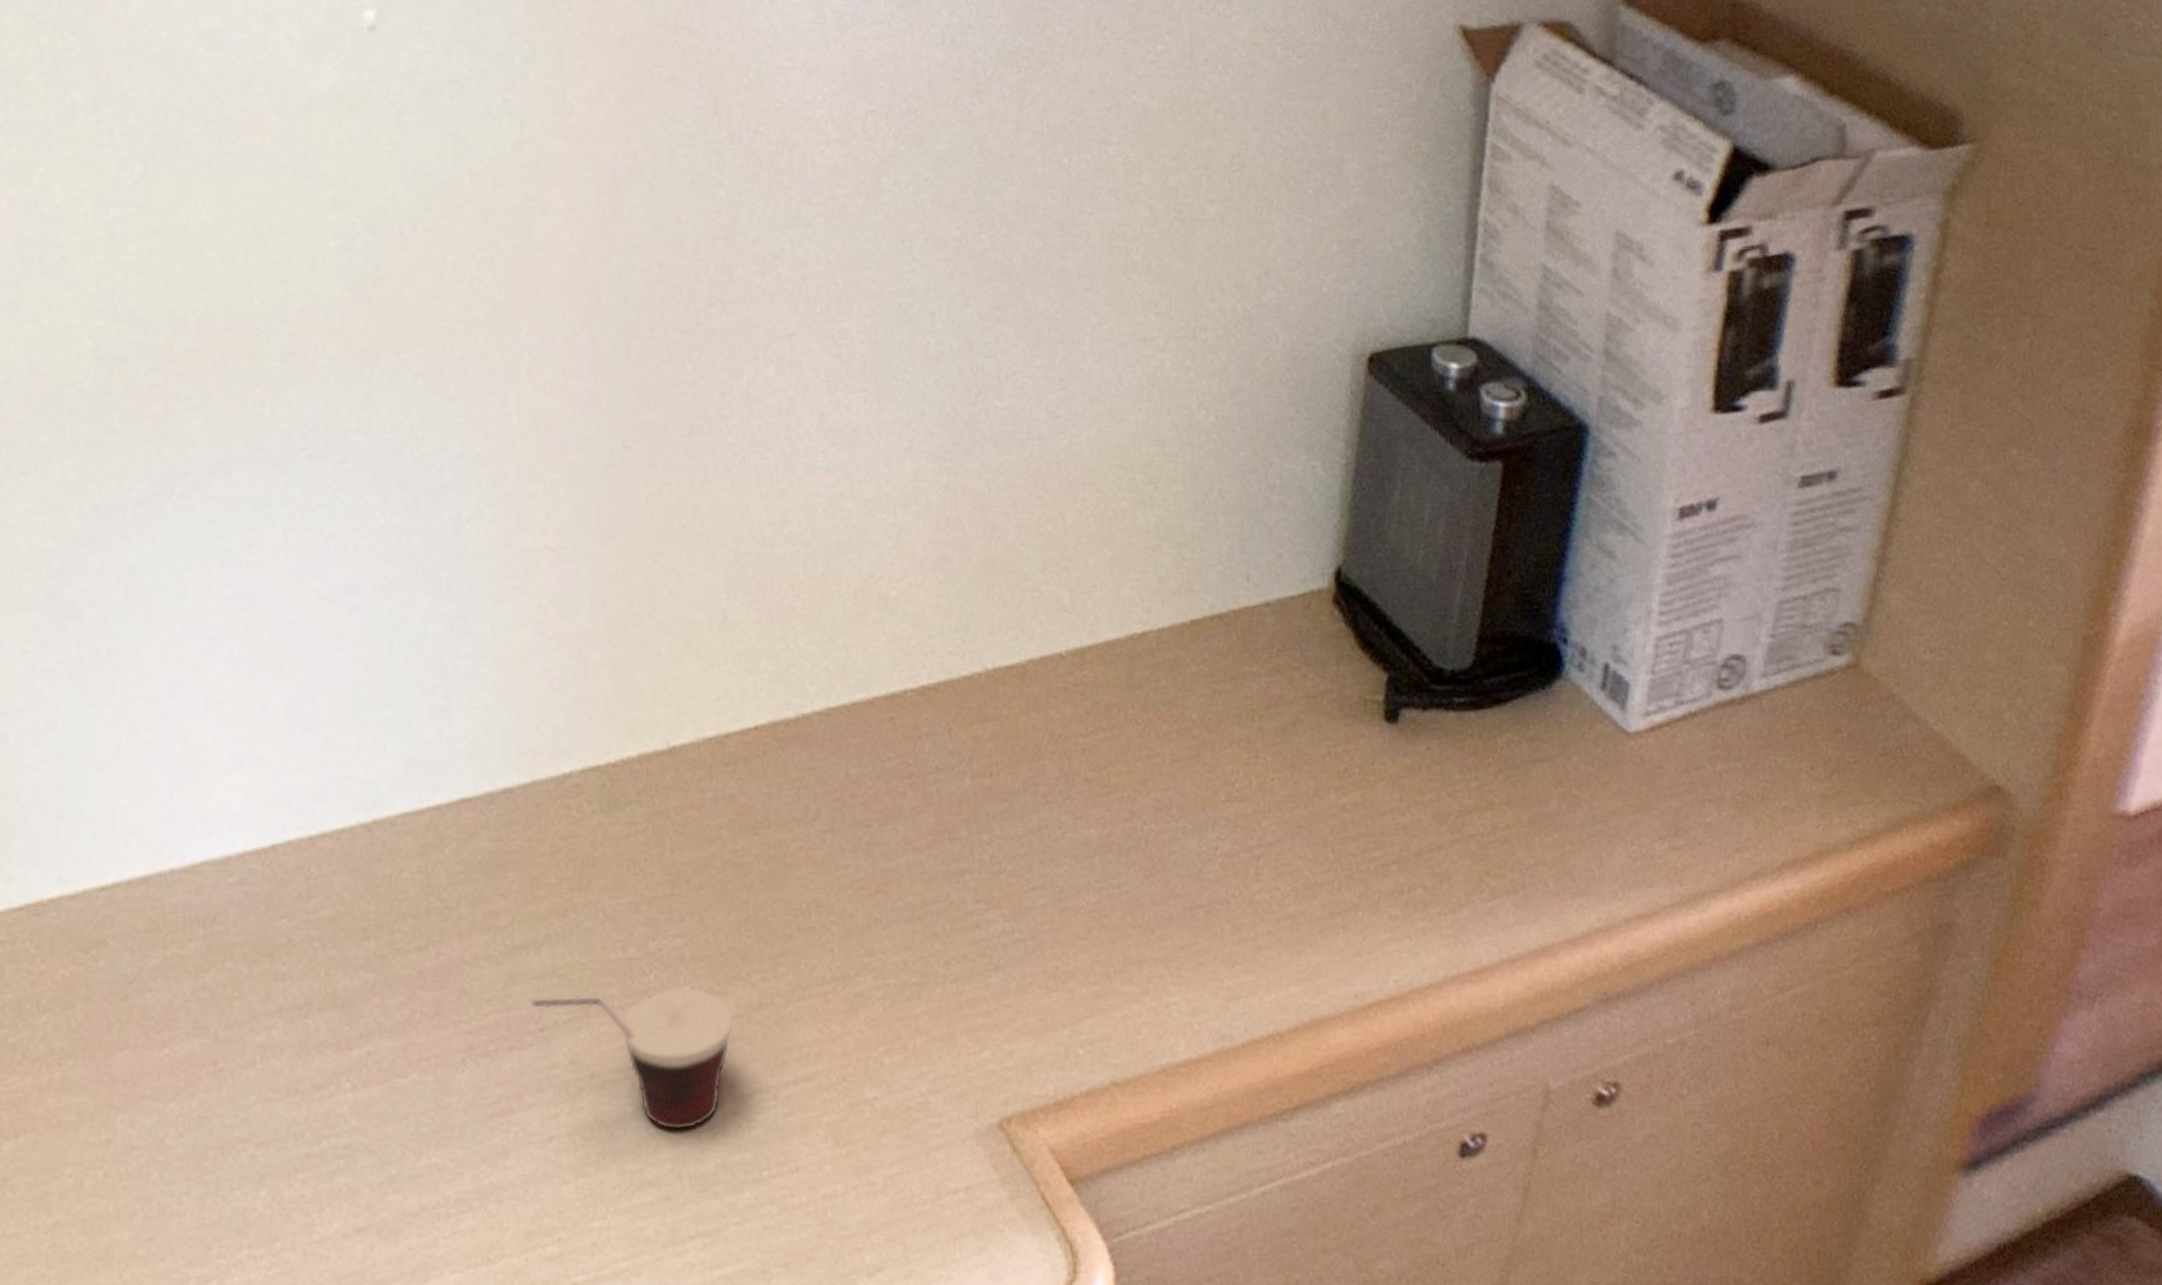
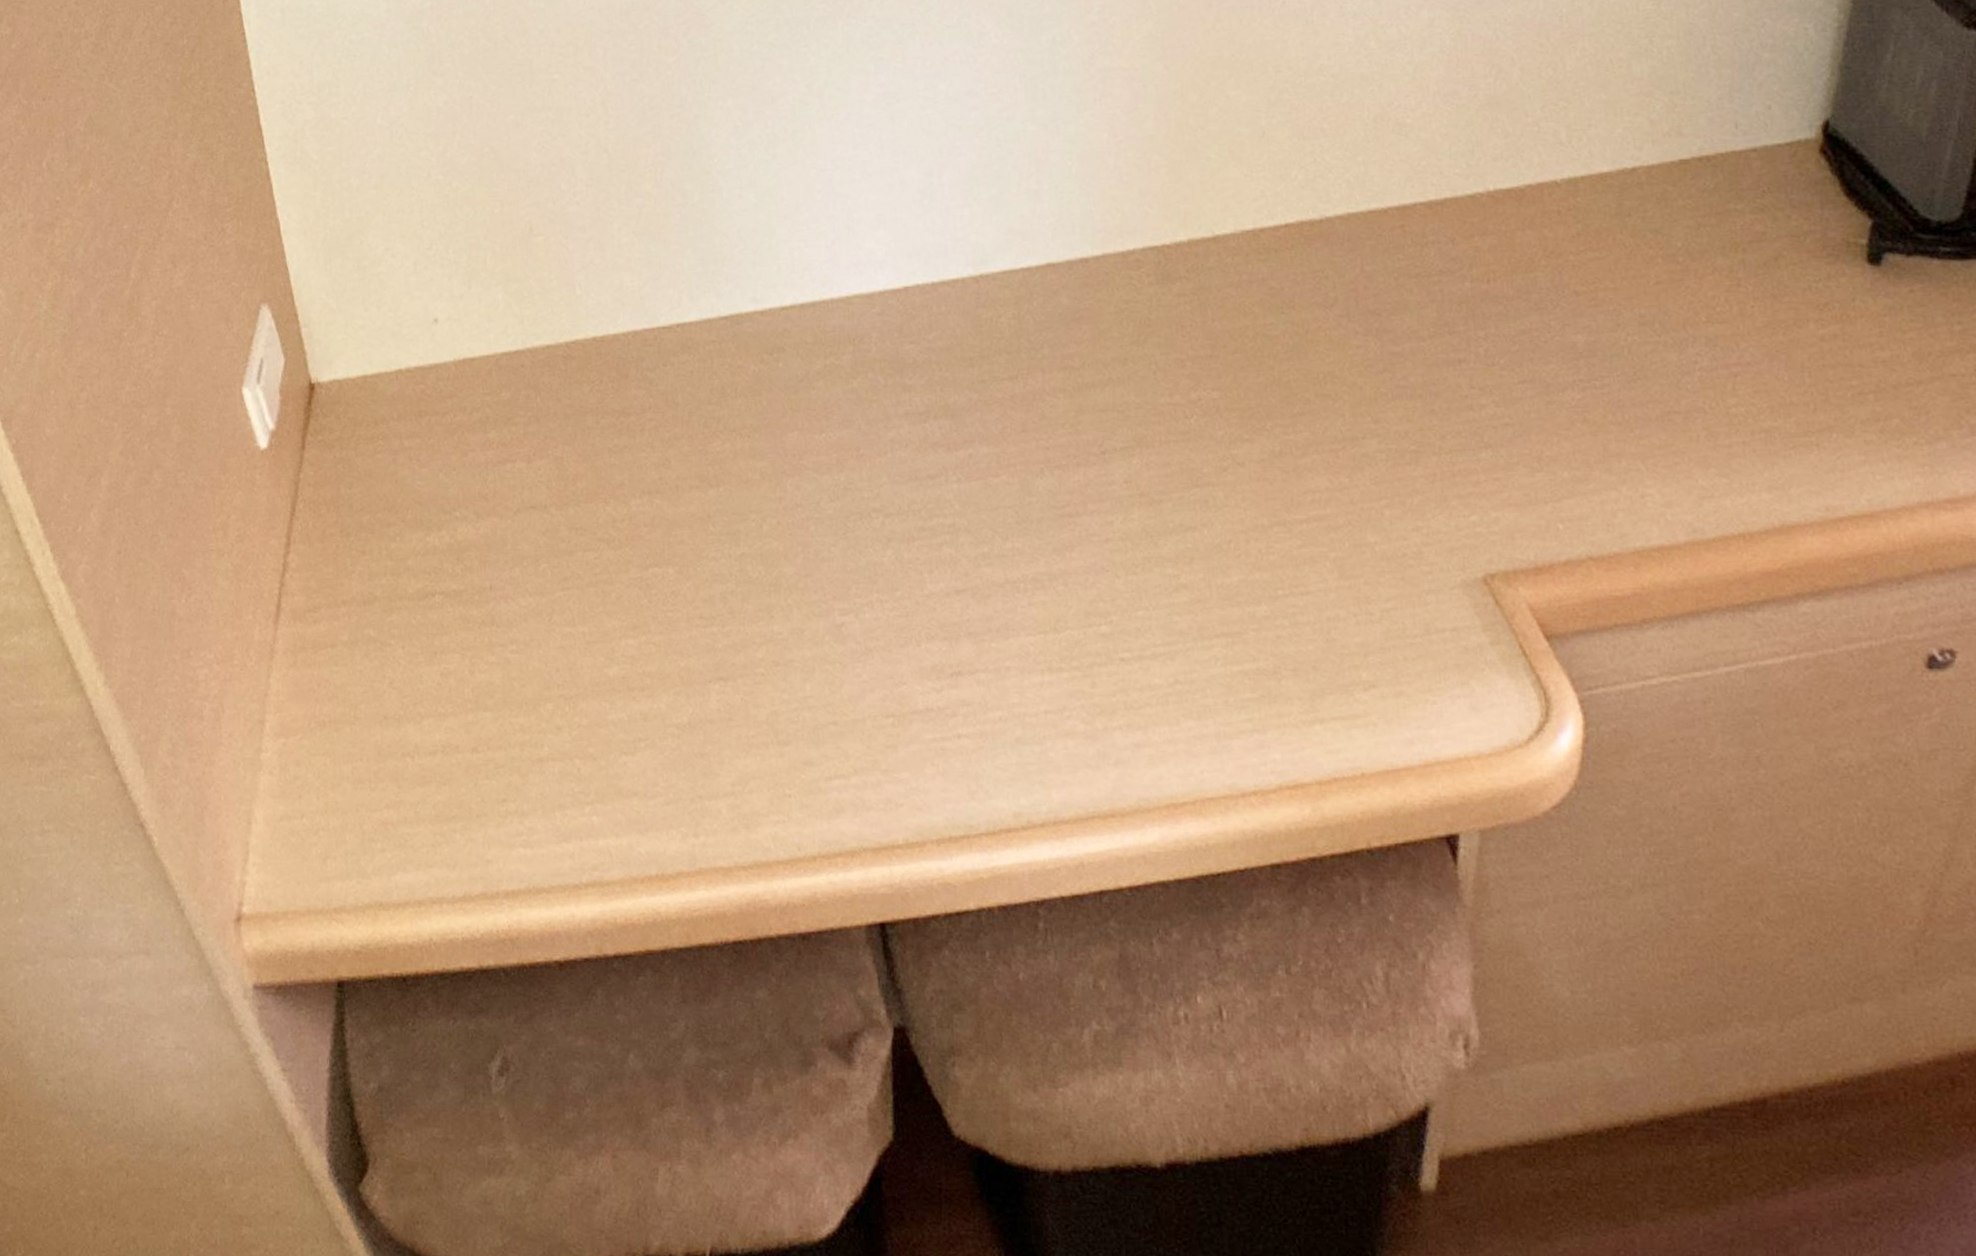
cup: present [532,987,734,1131] -> none [1096,428,1258,547]

